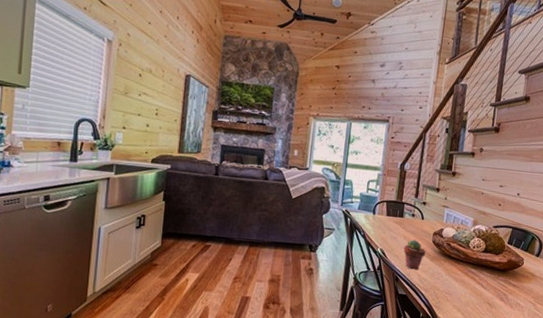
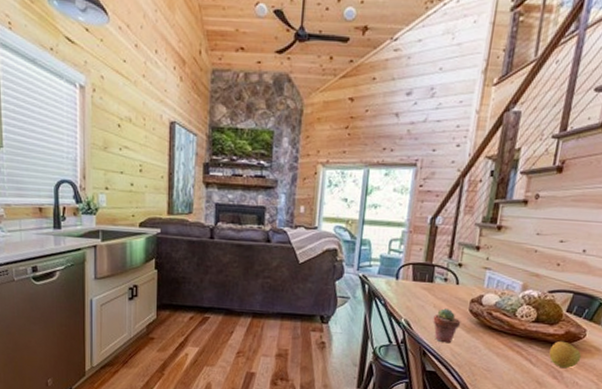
apple: none [496,268,522,291] -> present [549,340,582,368]

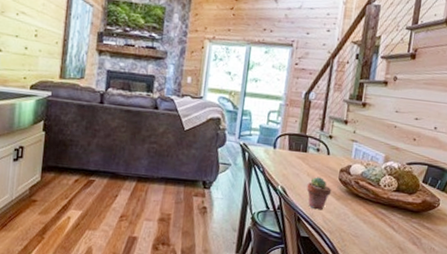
apple: present [549,340,582,368] -> none [409,209,437,235]

